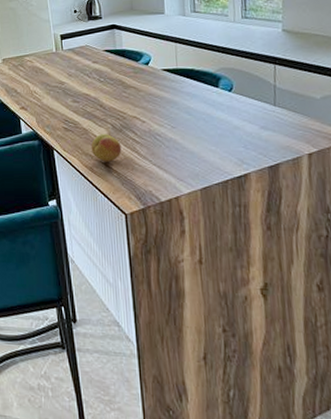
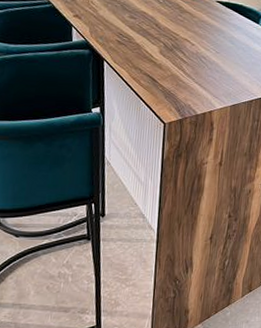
fruit: present [91,133,122,162] -> none [141,50,170,77]

